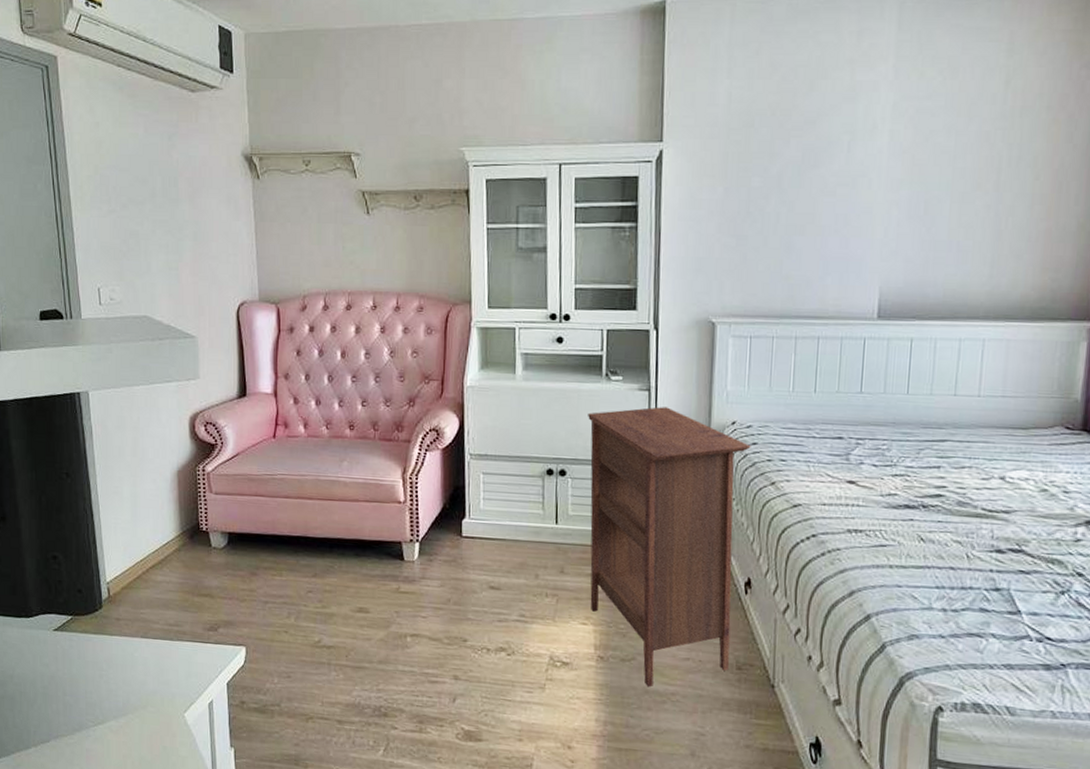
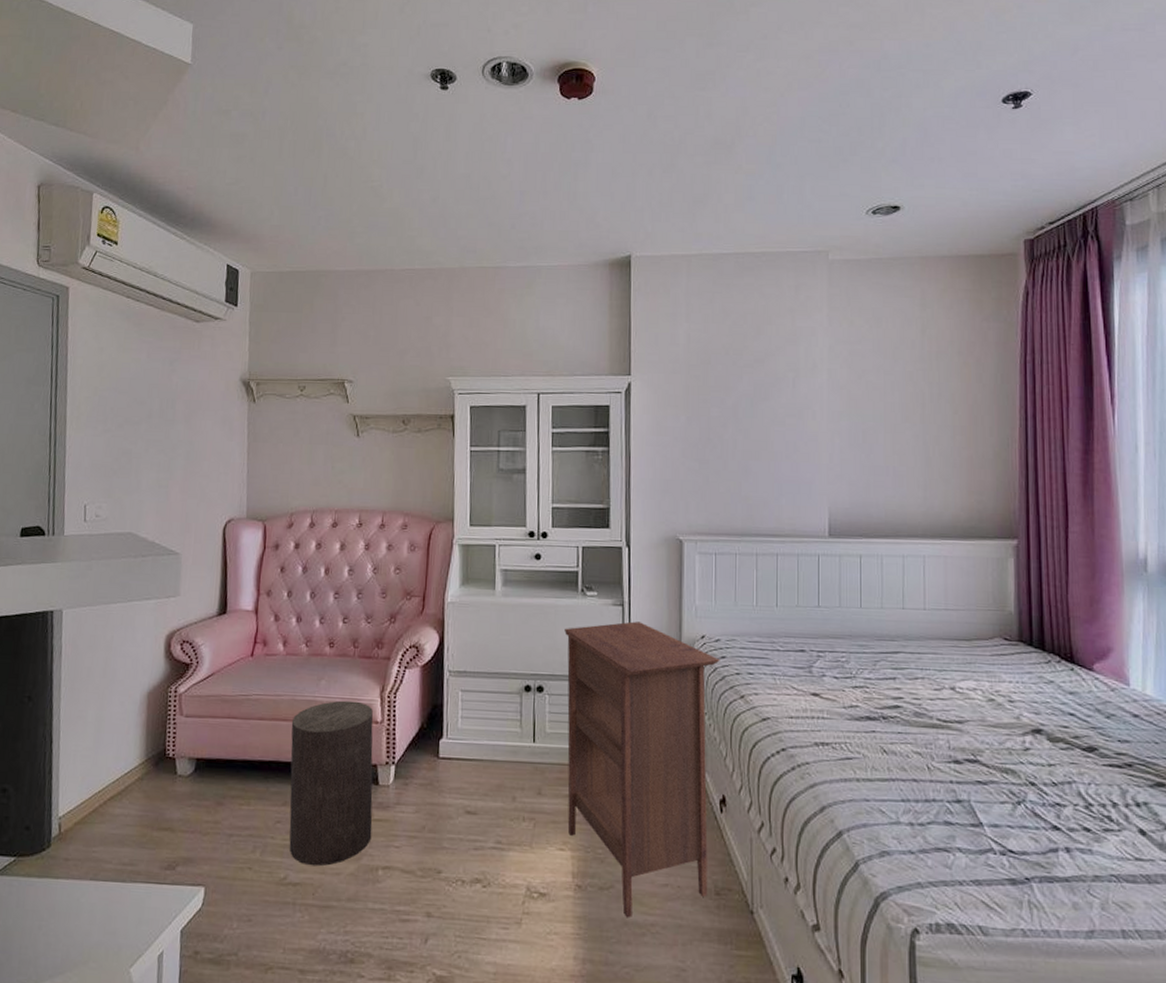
stool: none [316,481,399,632] -> present [289,700,374,866]

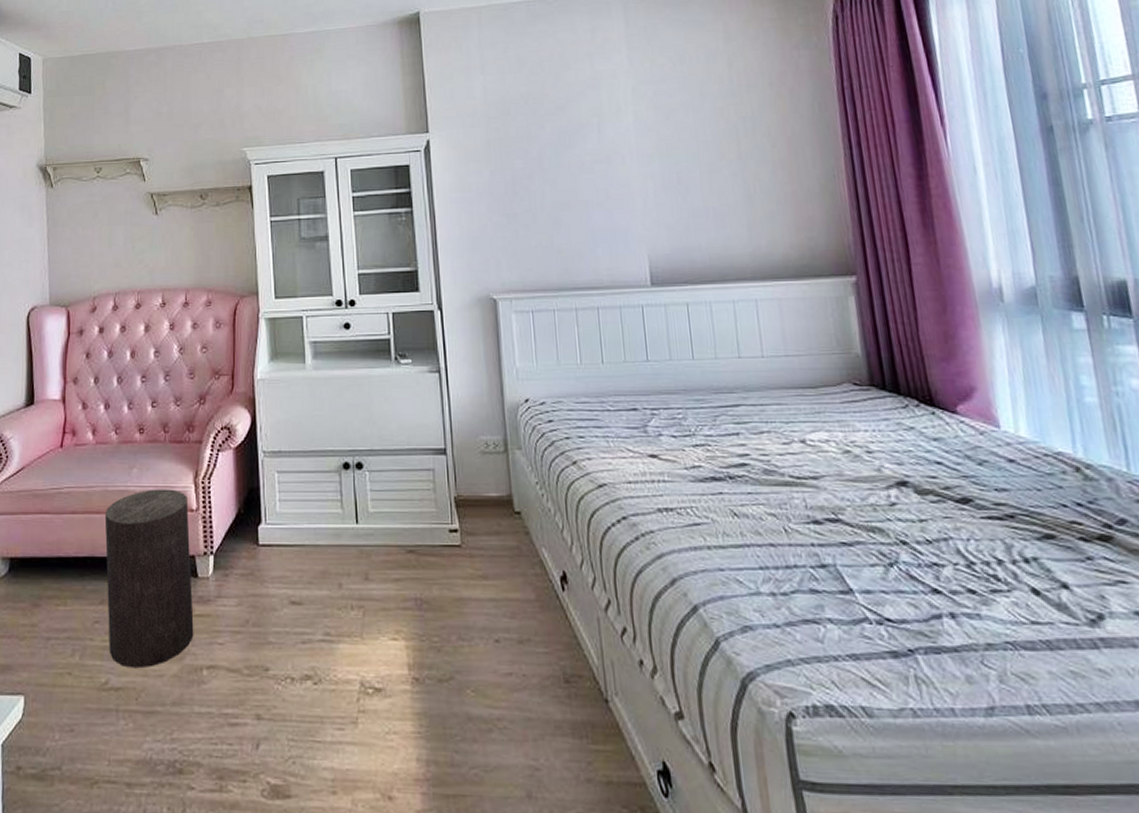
nightstand: present [565,621,720,918] -> none [380,388,557,713]

